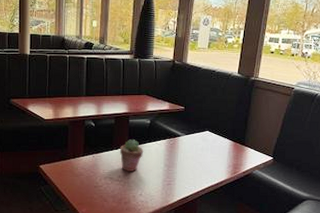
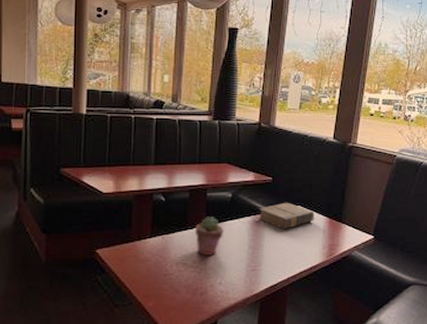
book: none [173,128,221,151] -> present [259,202,314,230]

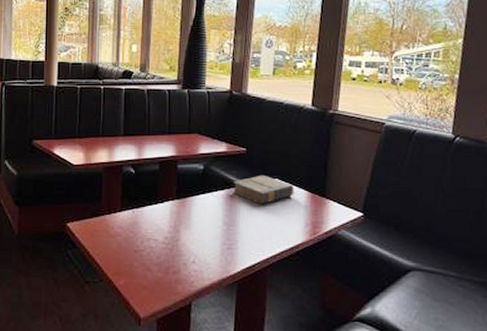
potted succulent: present [194,217,224,255] -> none [165,190,197,231]

